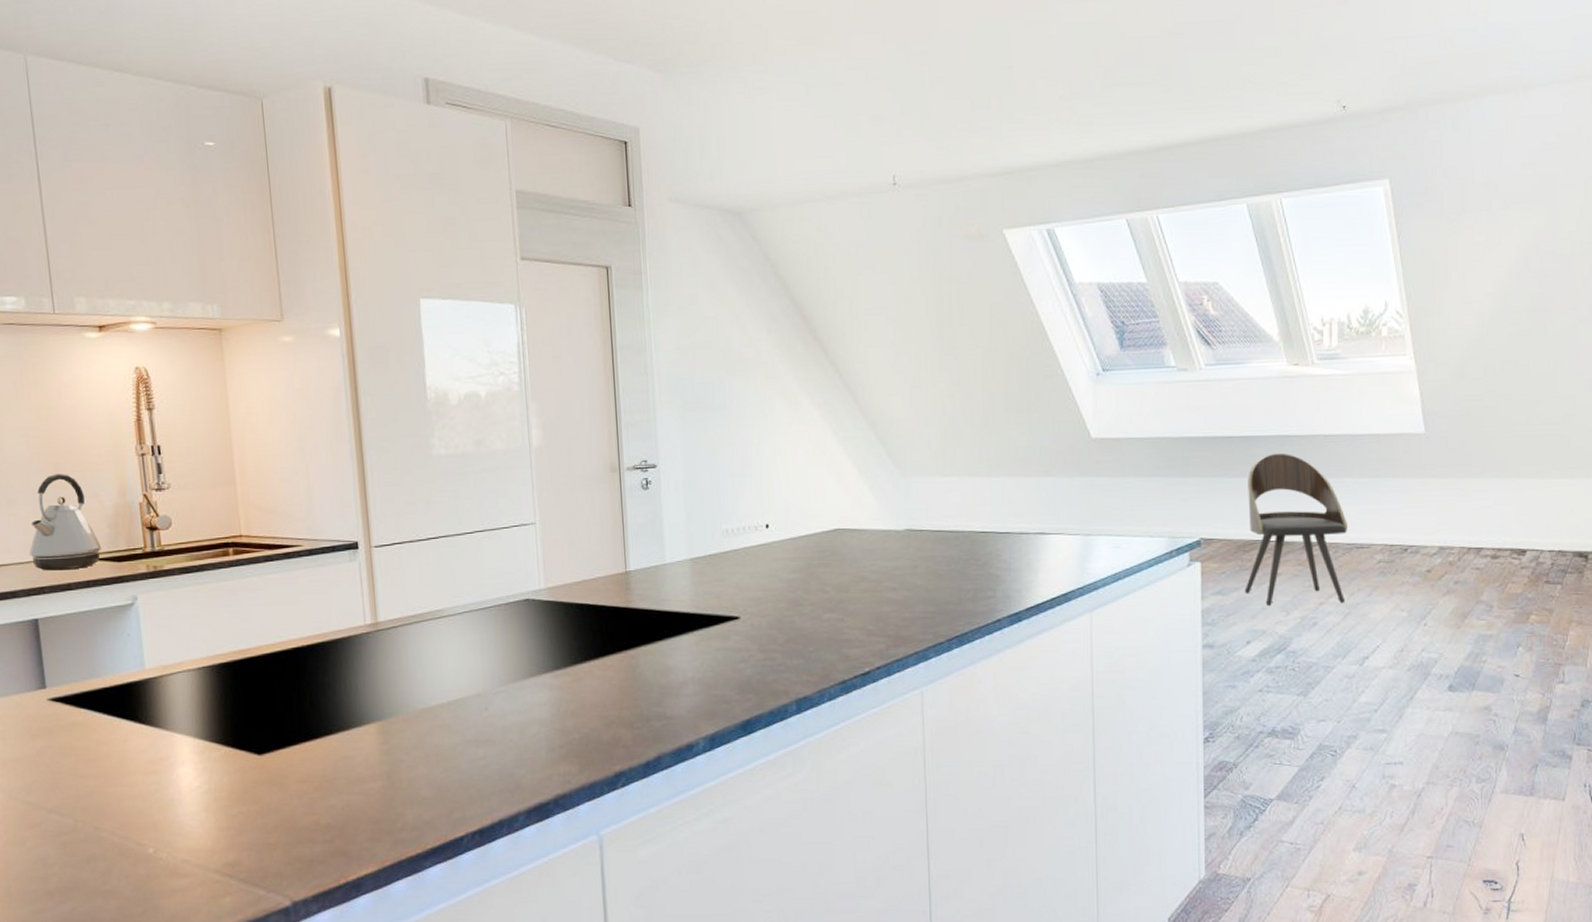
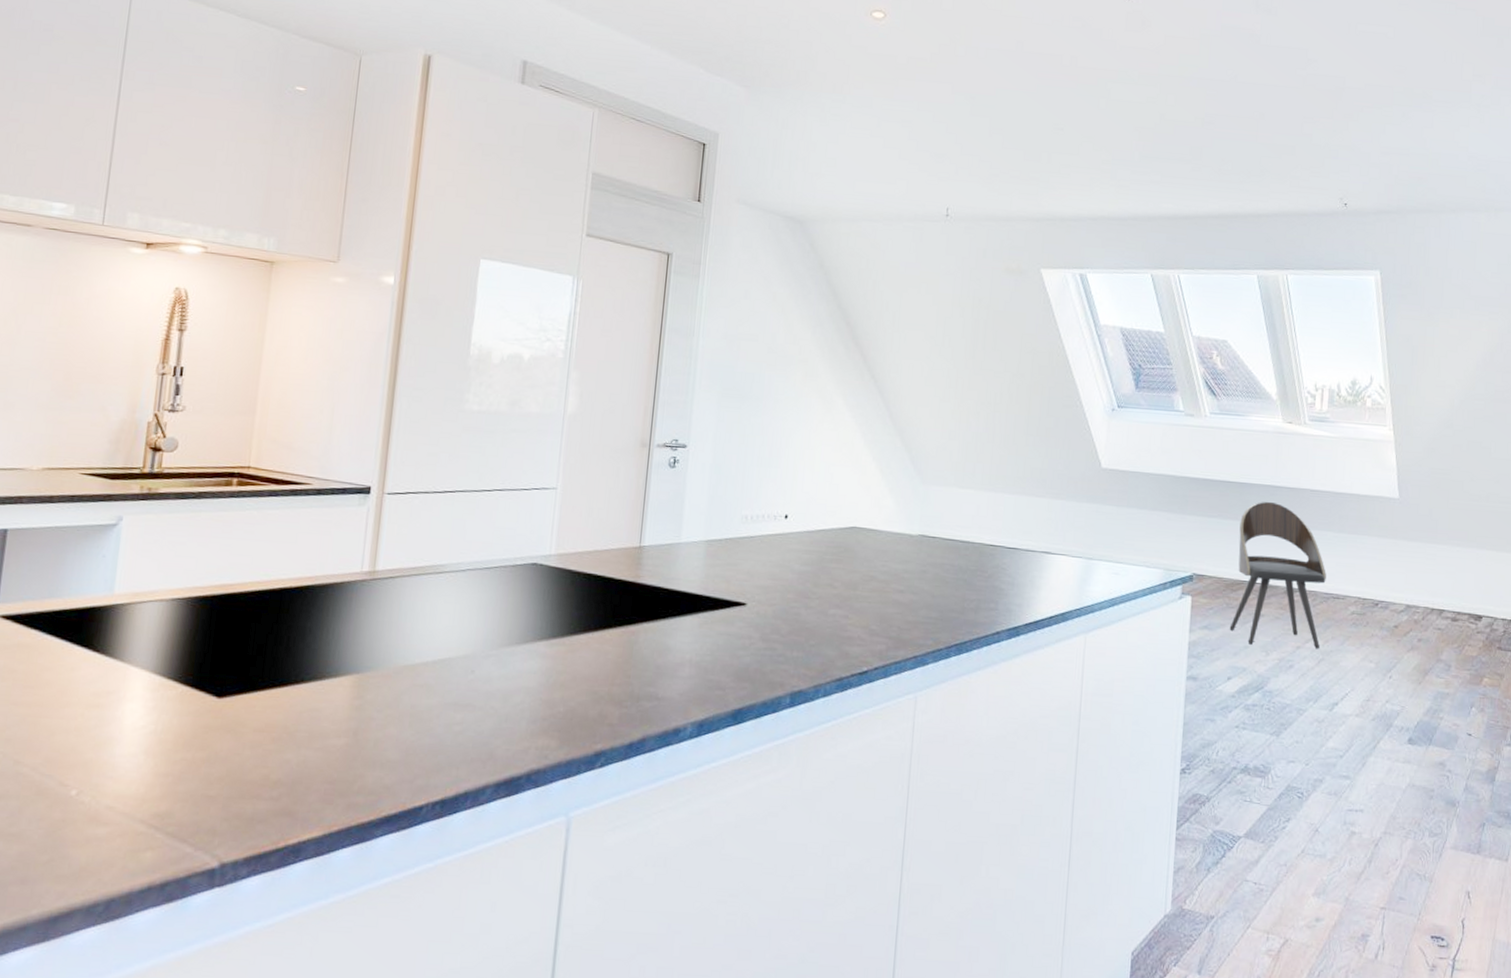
kettle: present [28,473,102,571] -> none [14,381,97,482]

